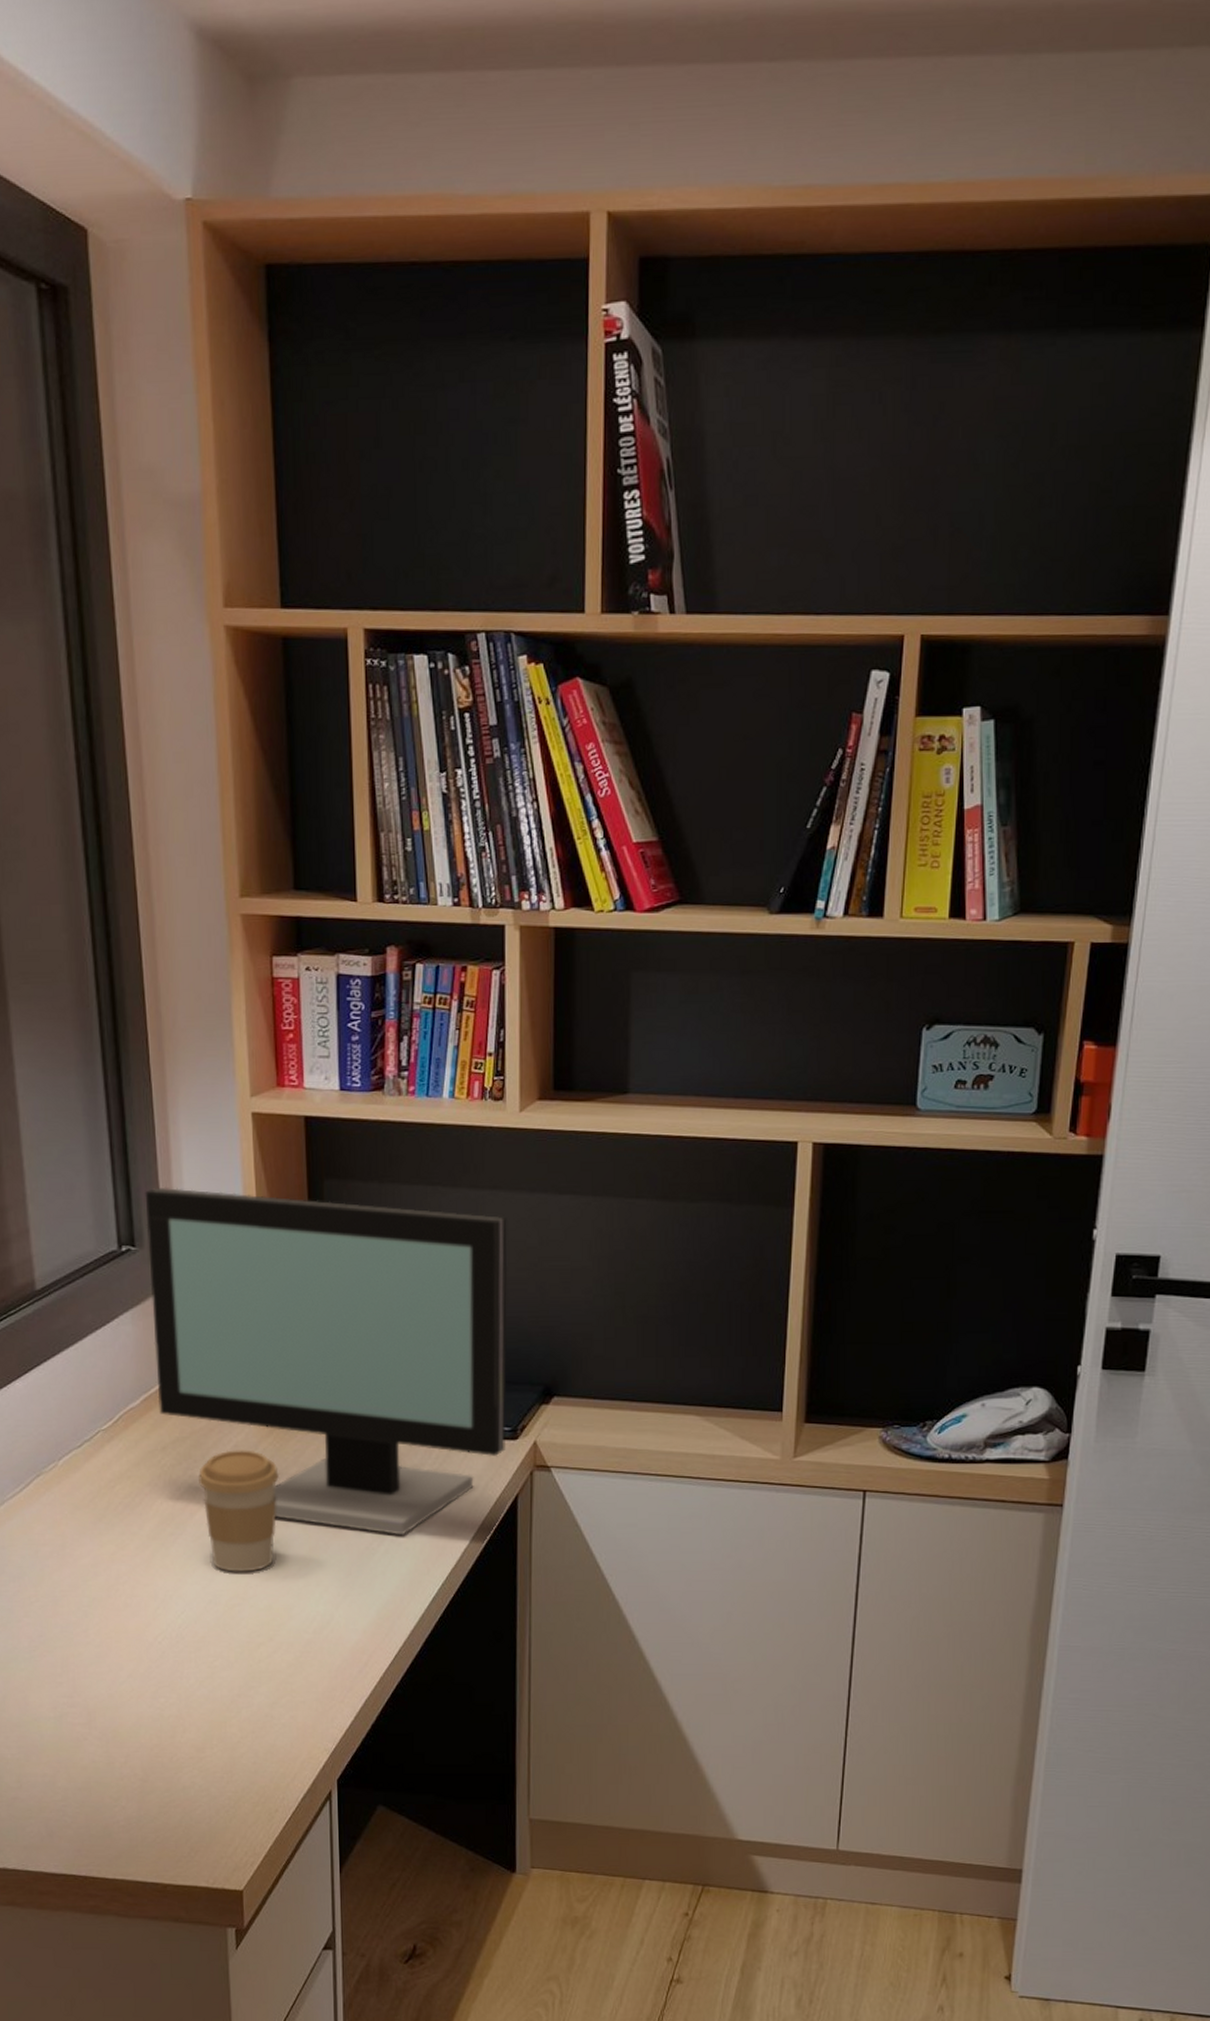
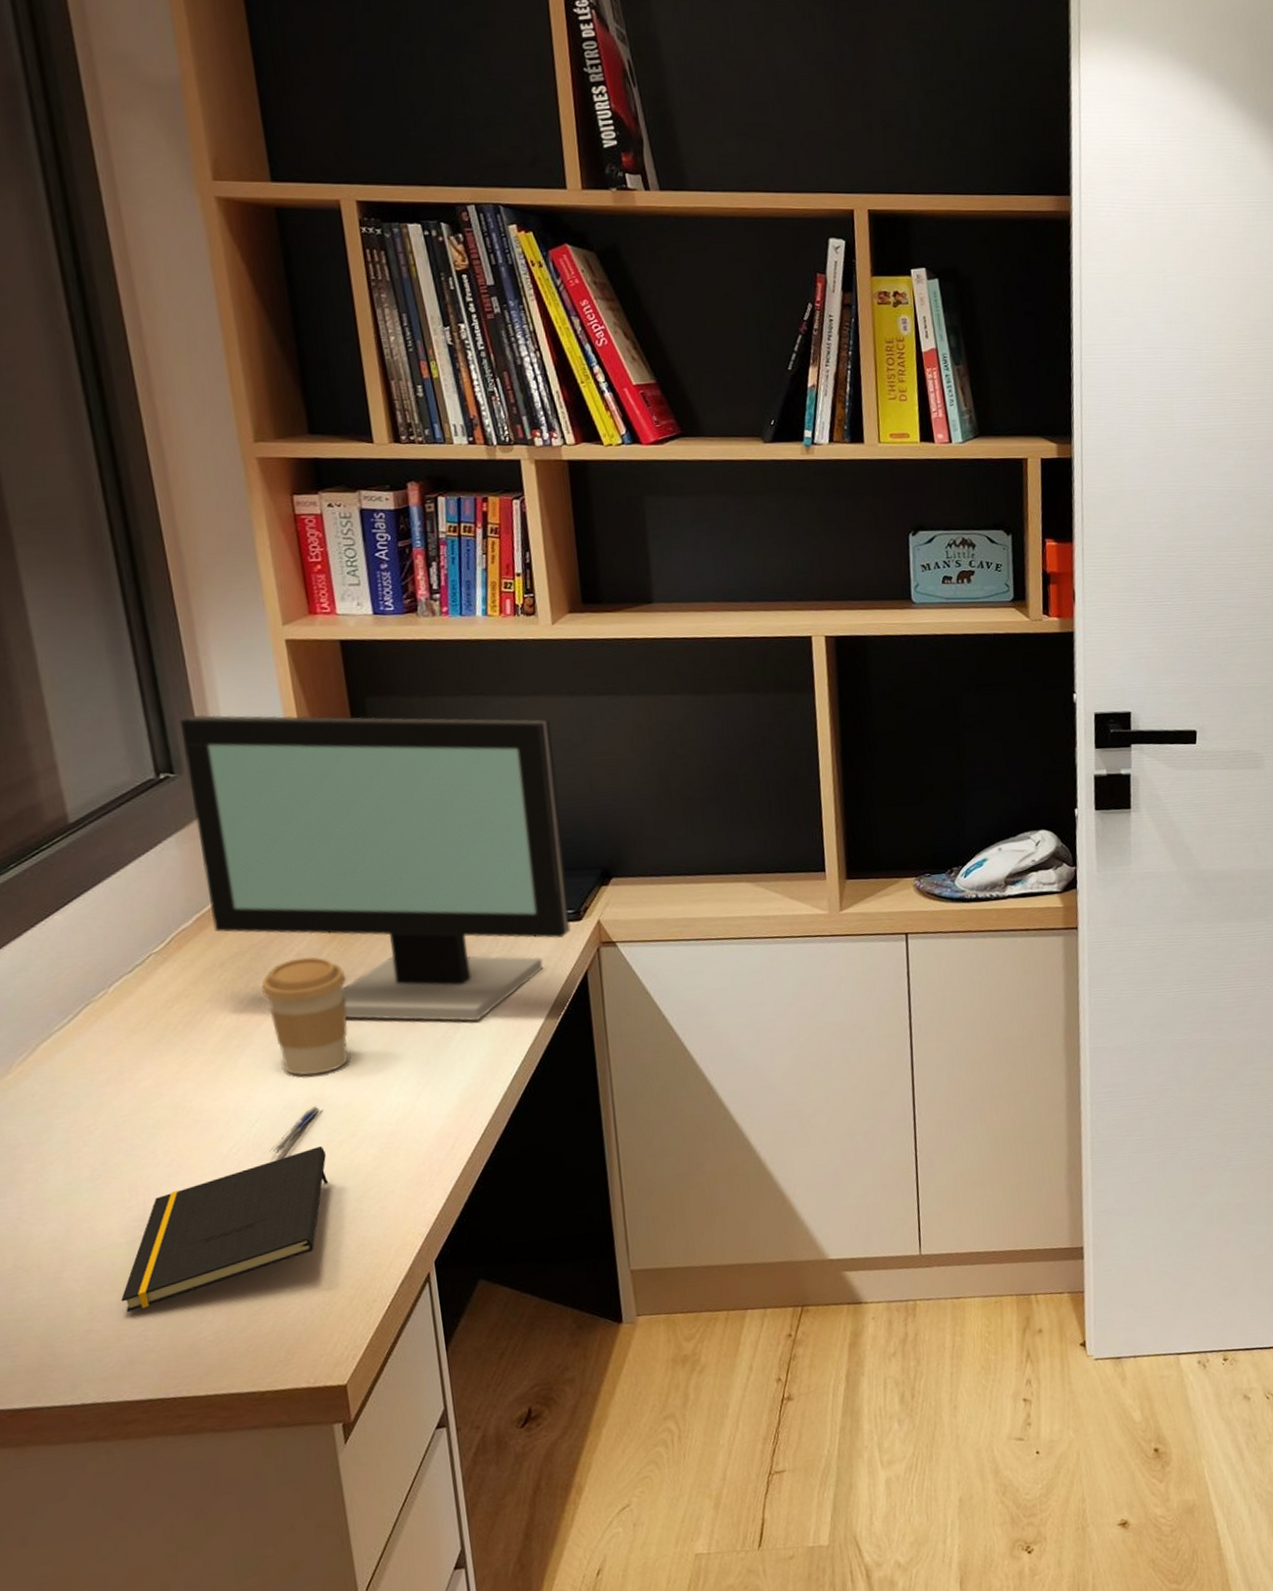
notepad: none [46,1645,244,1786] -> present [121,1145,328,1313]
pen: none [191,1604,246,1648] -> present [269,1105,324,1154]

